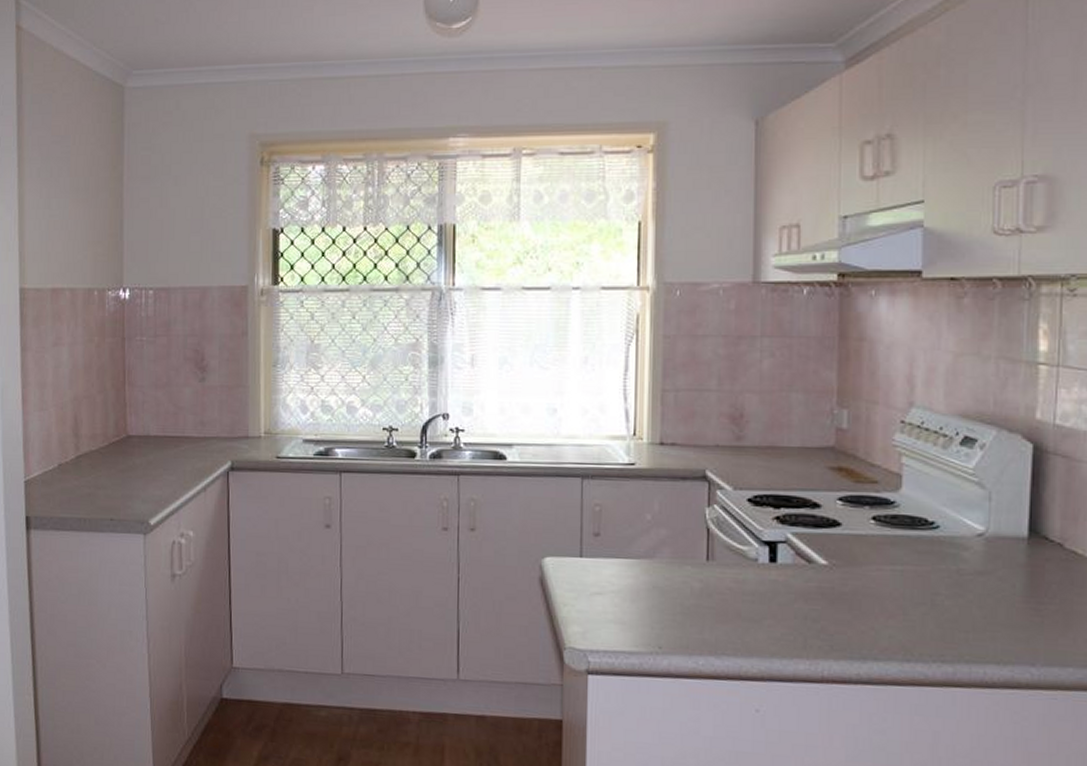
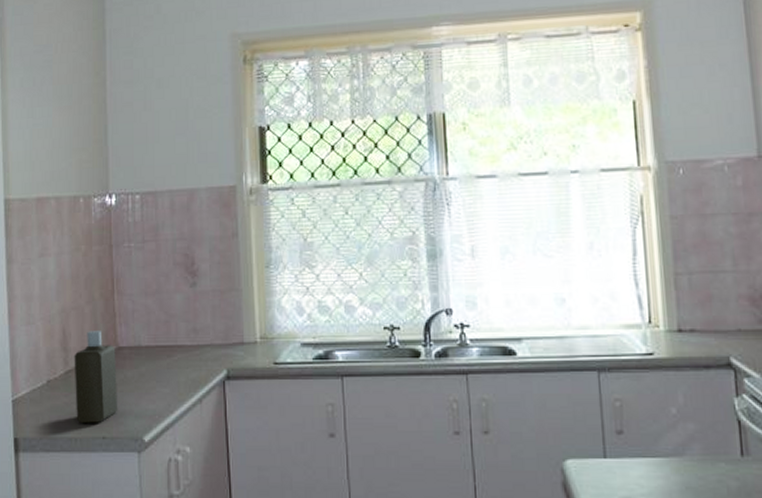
bottle: none [84,419,126,506] -> present [74,331,118,423]

